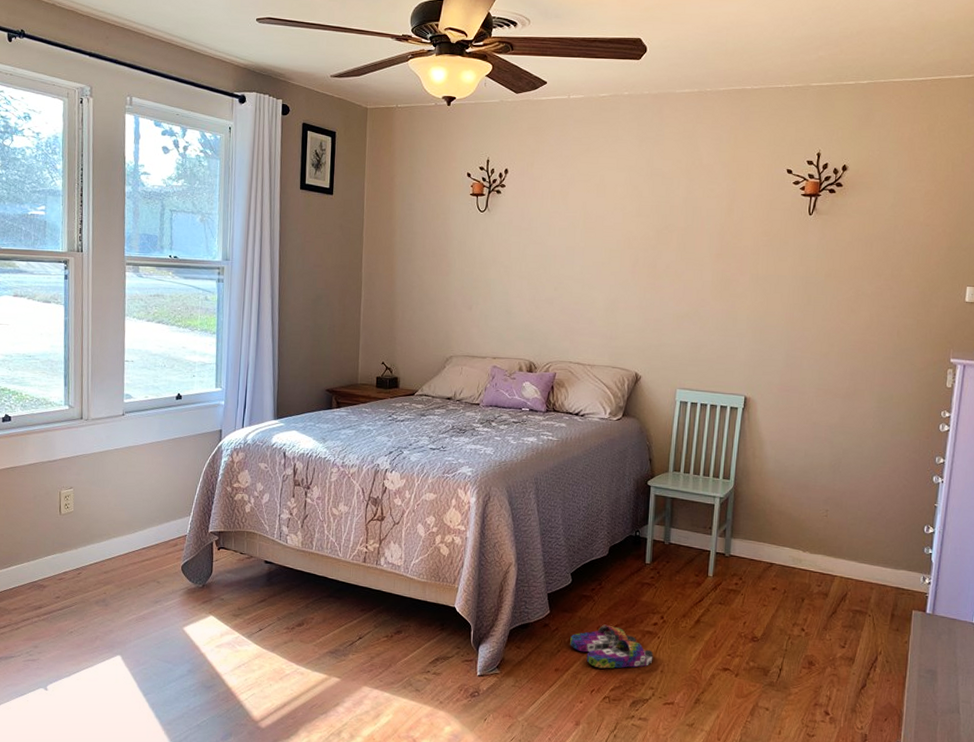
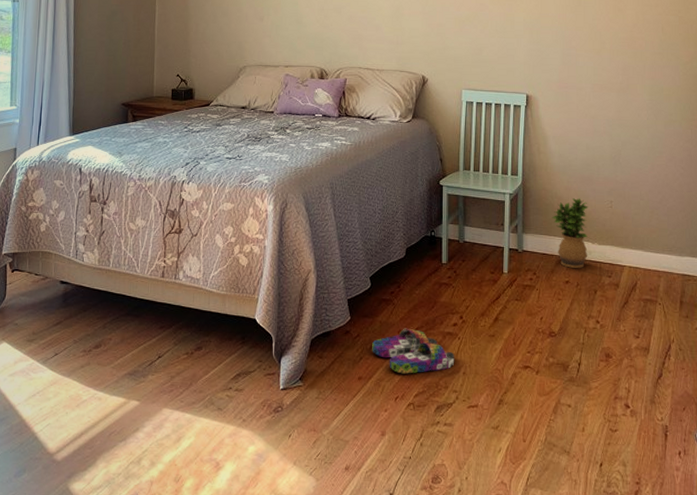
potted plant: none [763,505,802,576] -> present [552,198,588,268]

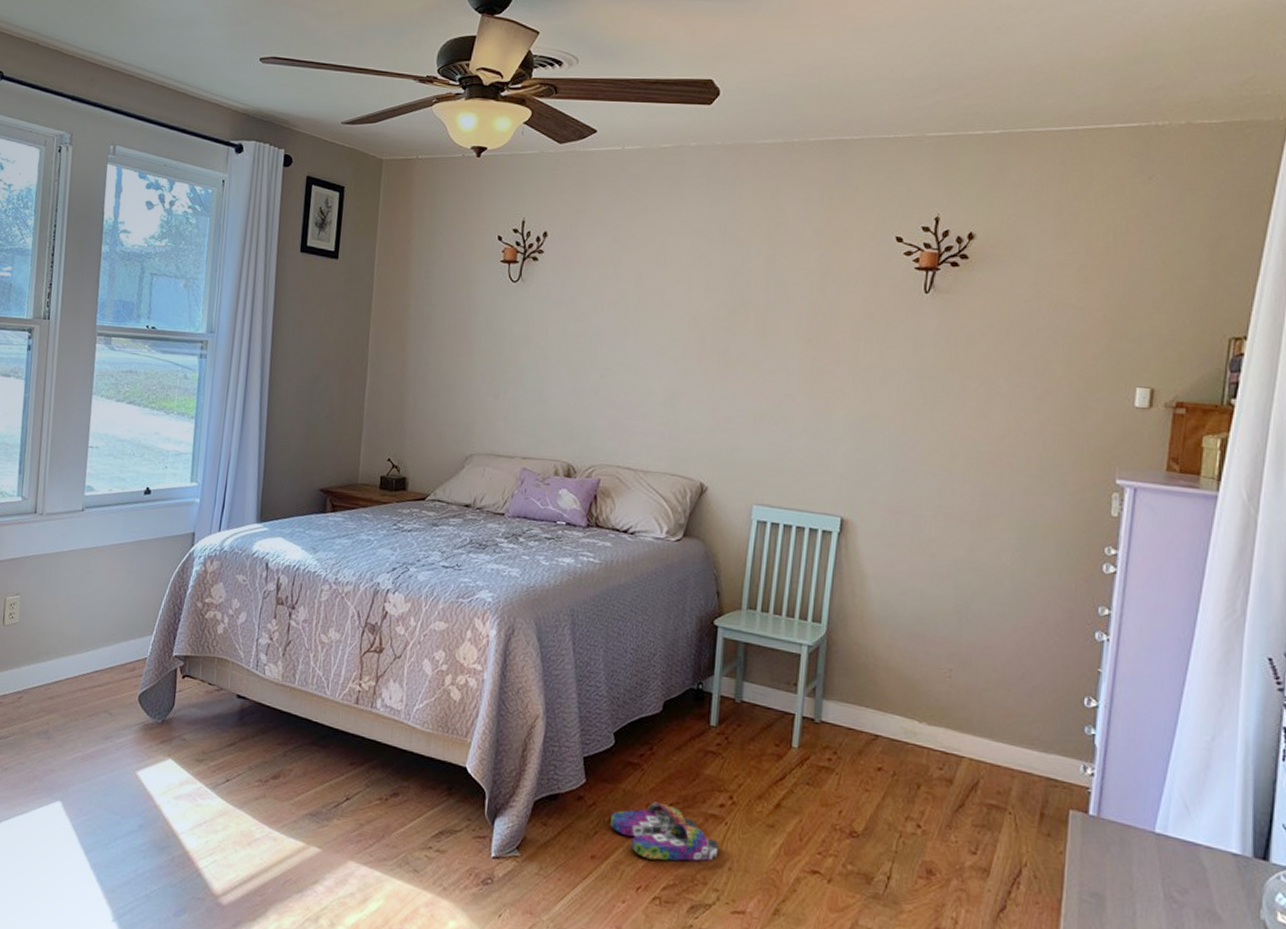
potted plant: present [552,198,588,268] -> none [864,660,917,753]

